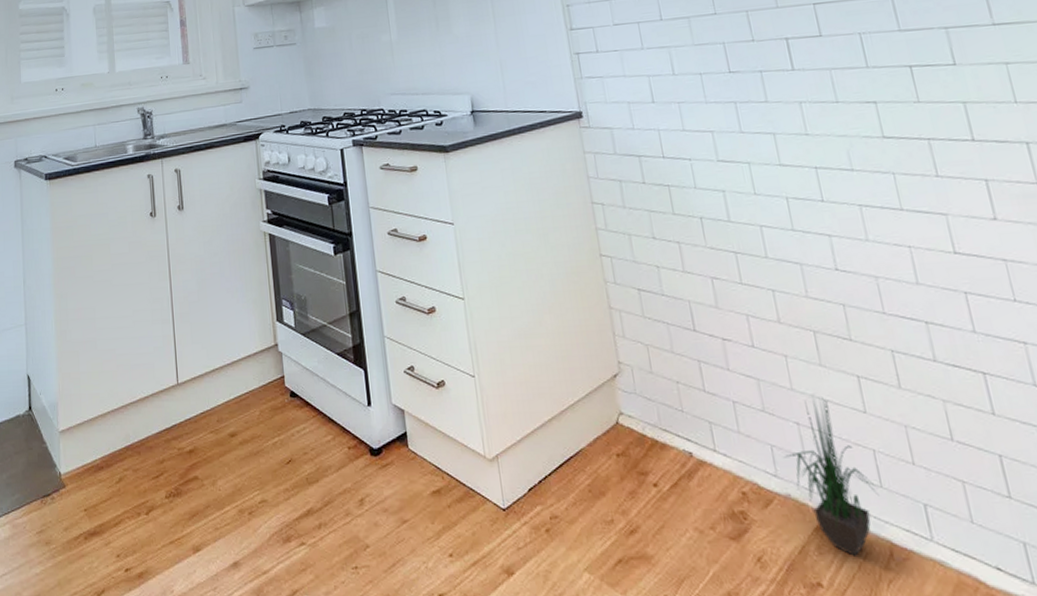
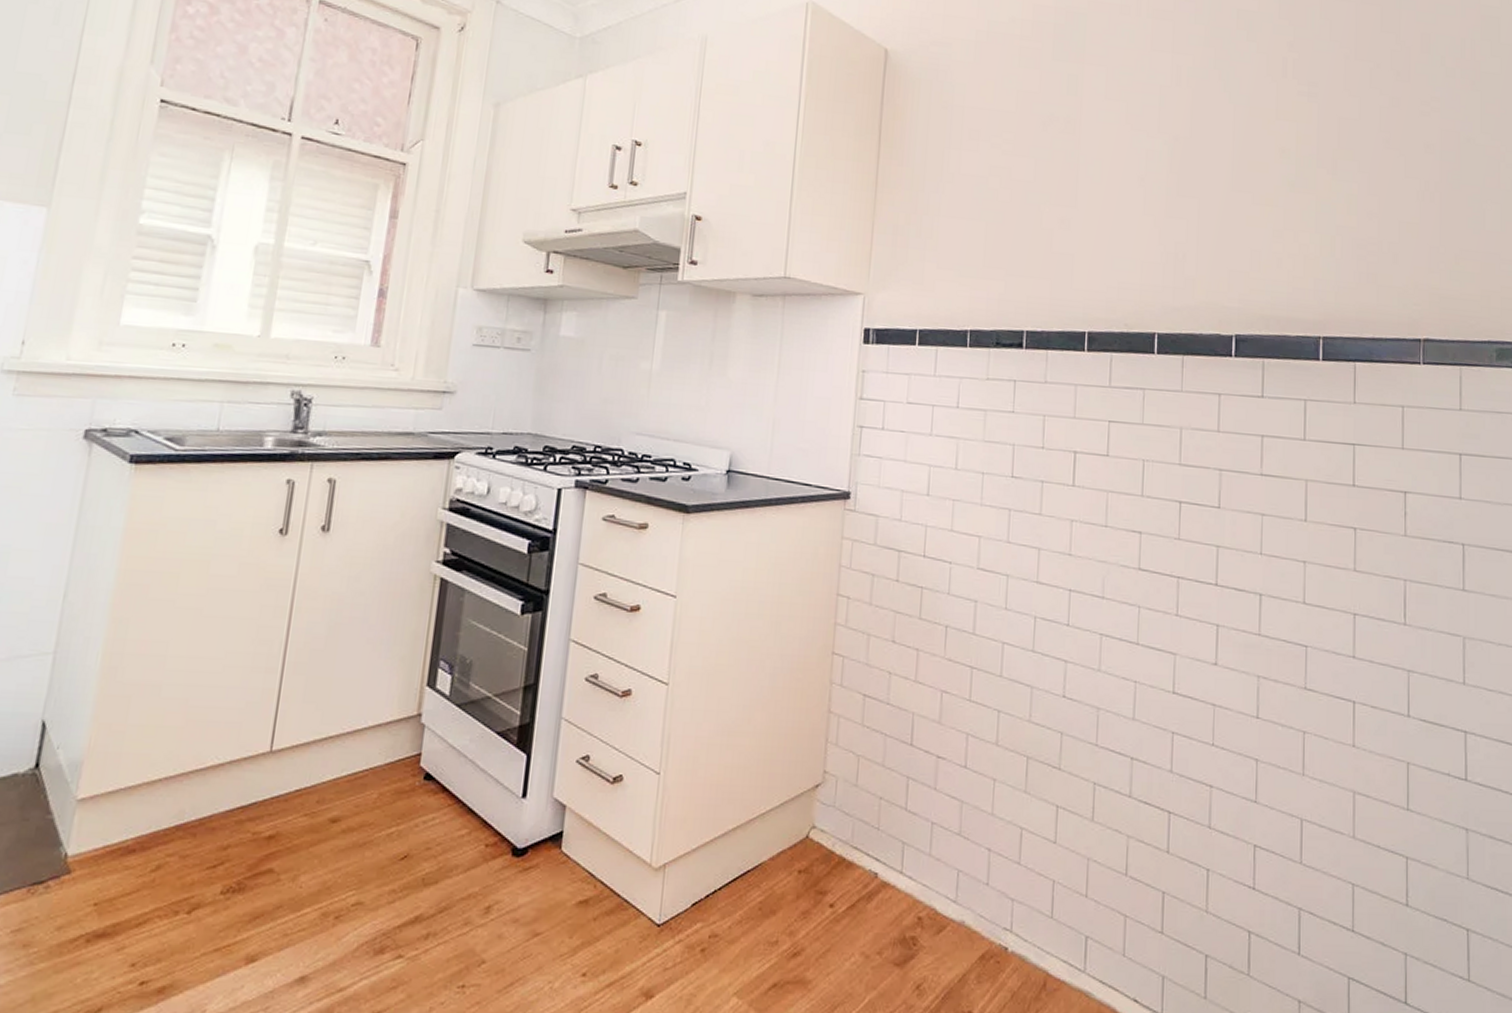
potted plant: present [783,397,879,556] -> none [967,824,1048,986]

